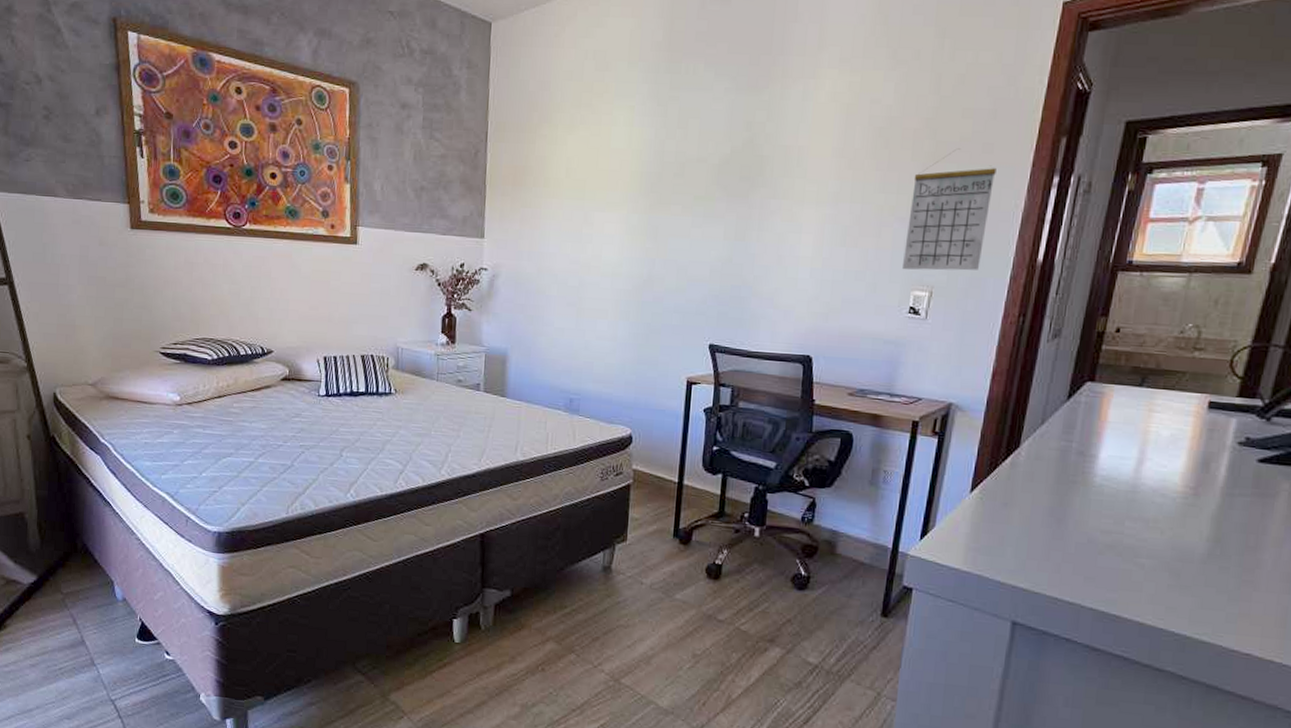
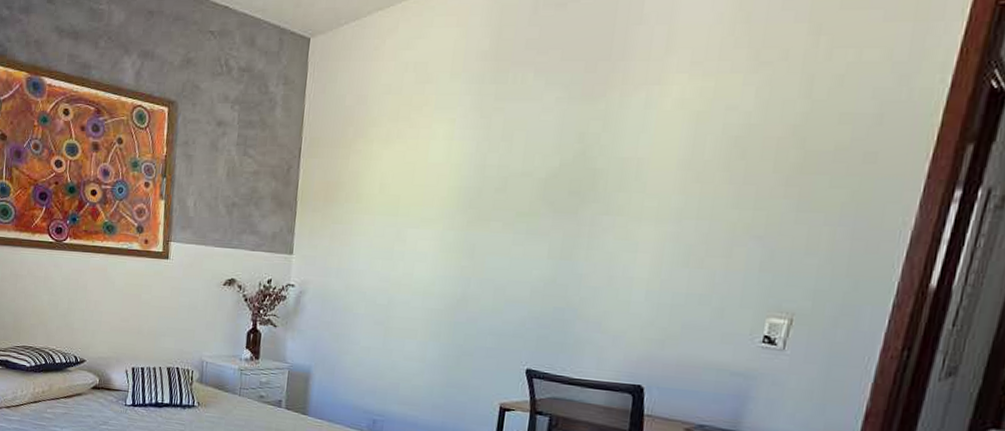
calendar: present [901,148,996,271] -> none [755,158,880,297]

